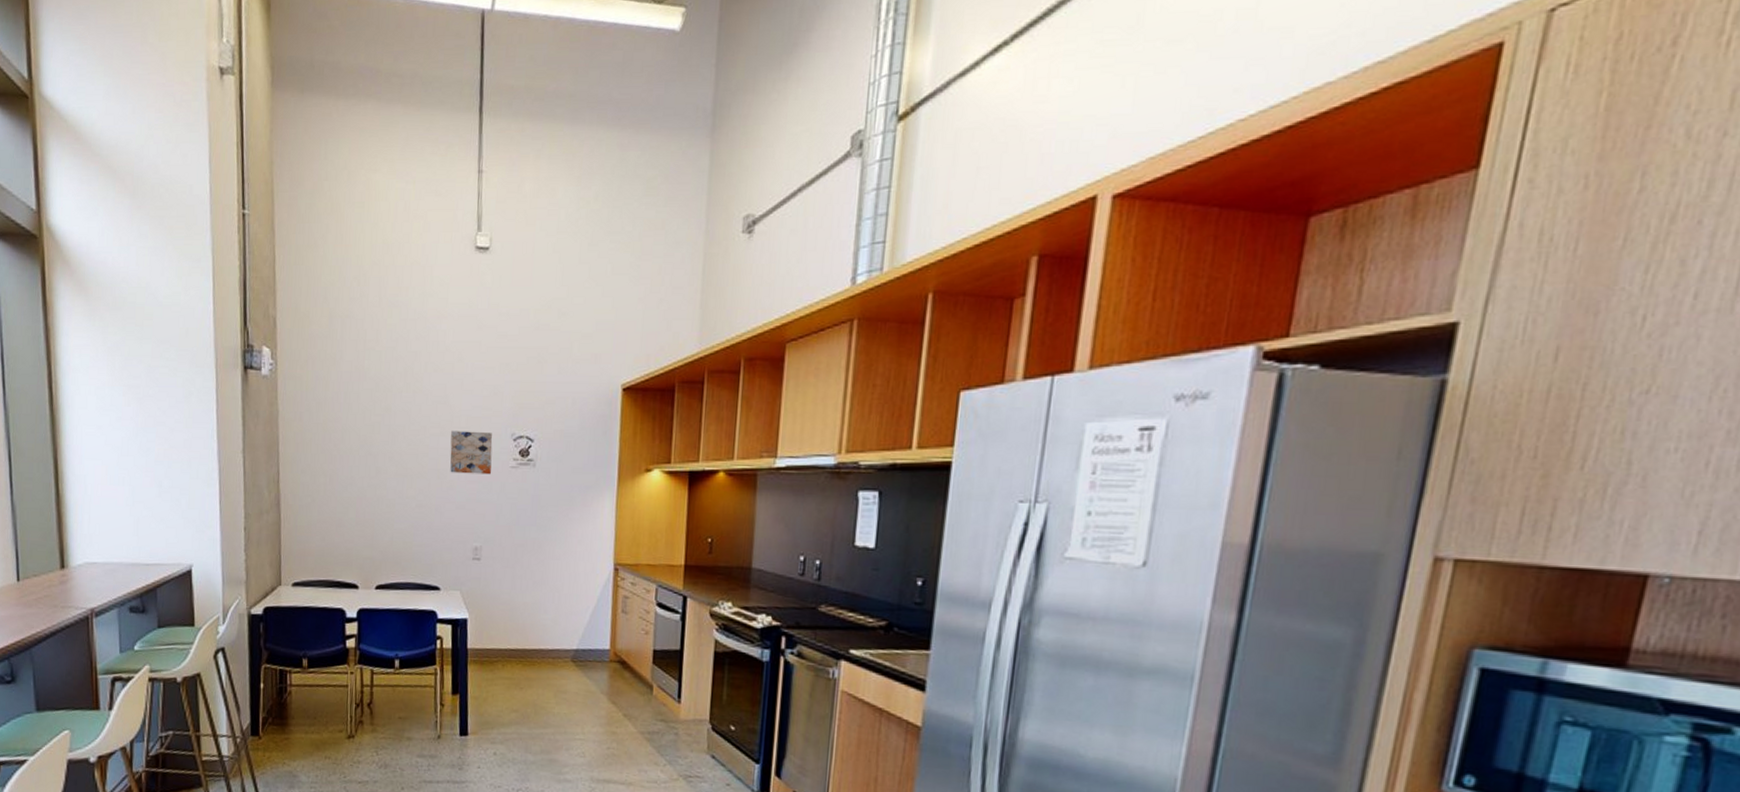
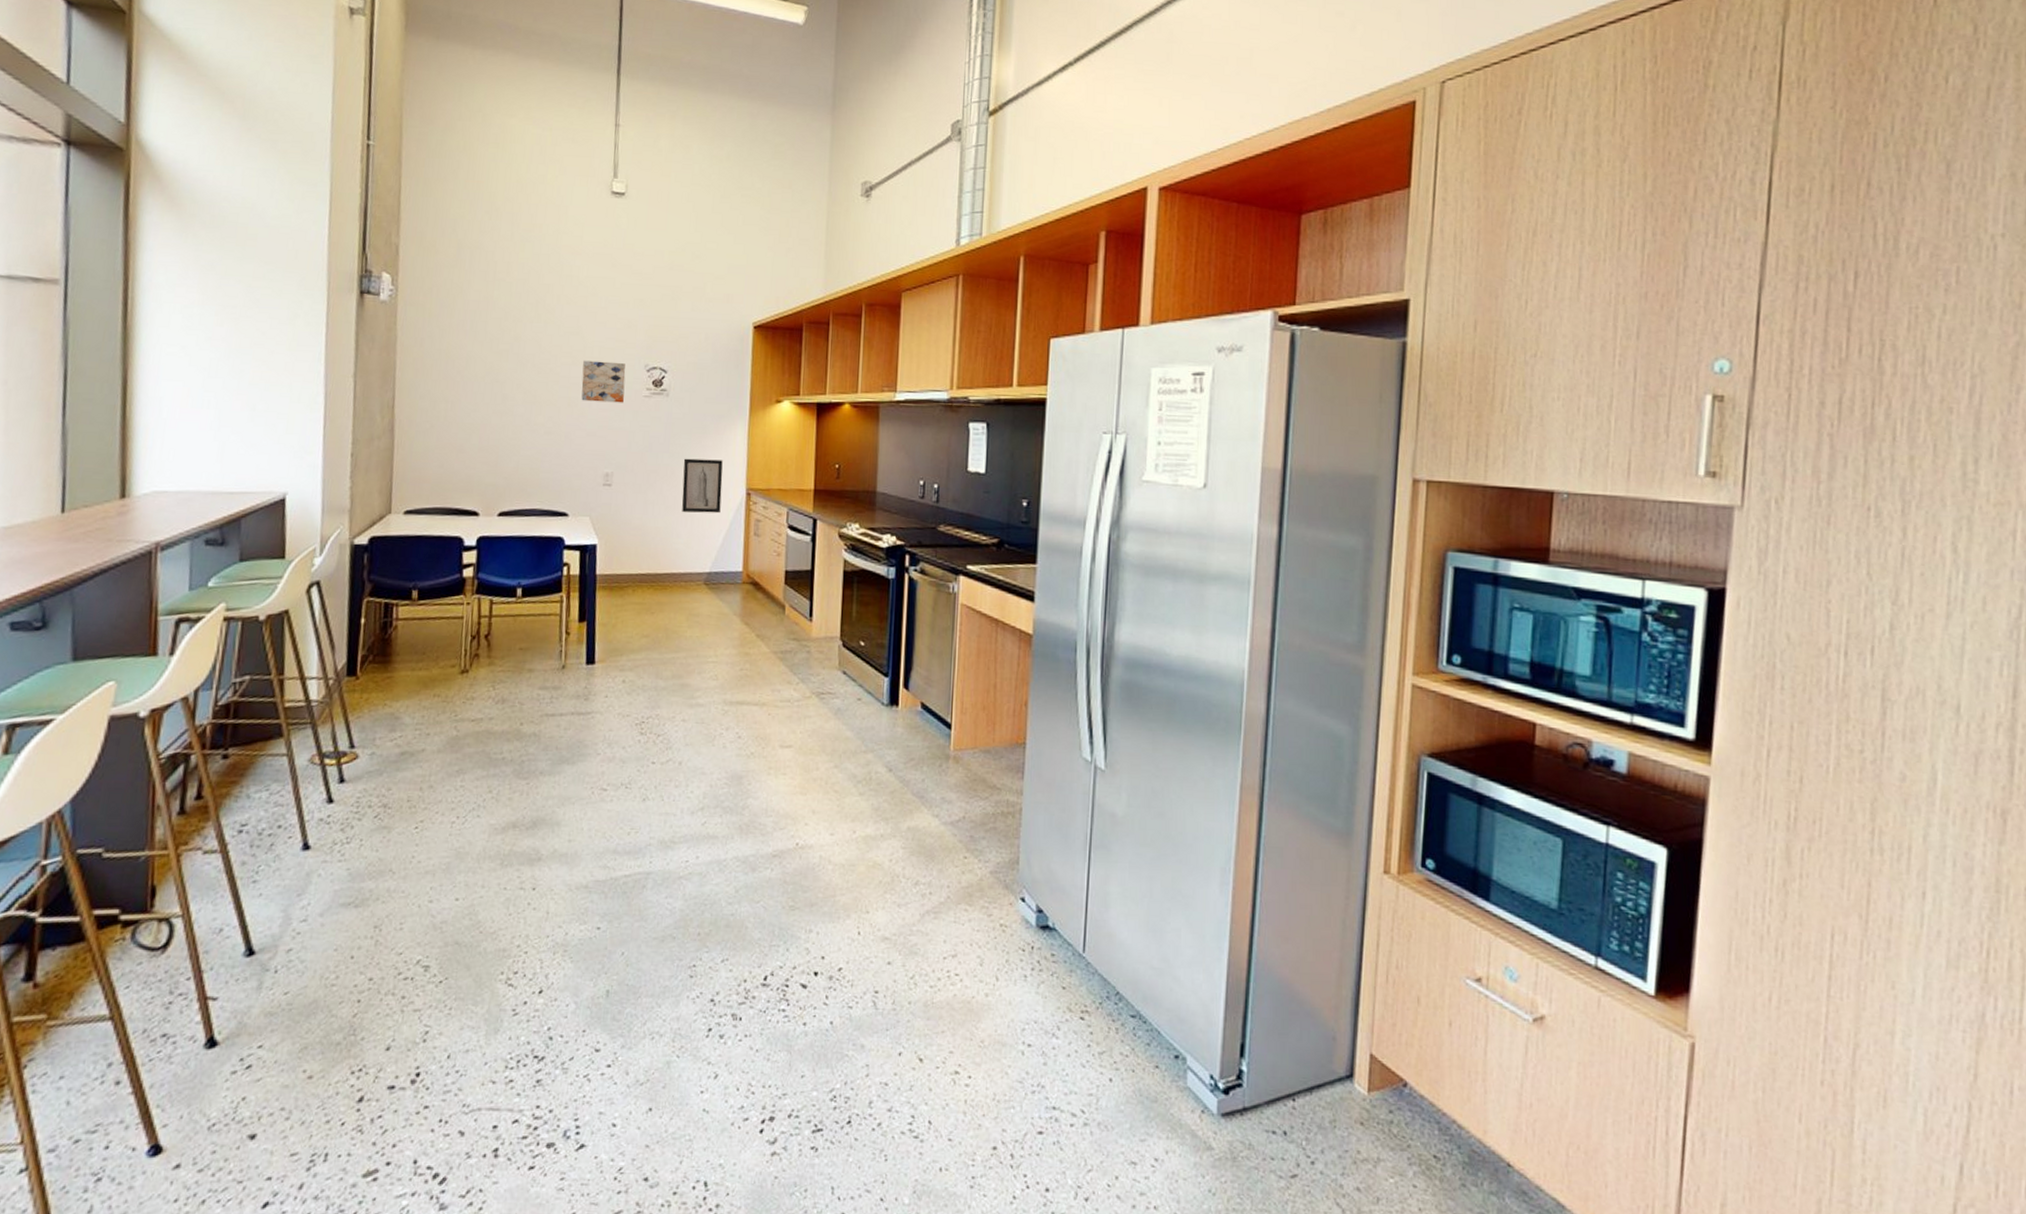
wall art: none [549,532,590,589] -> present [681,458,723,514]

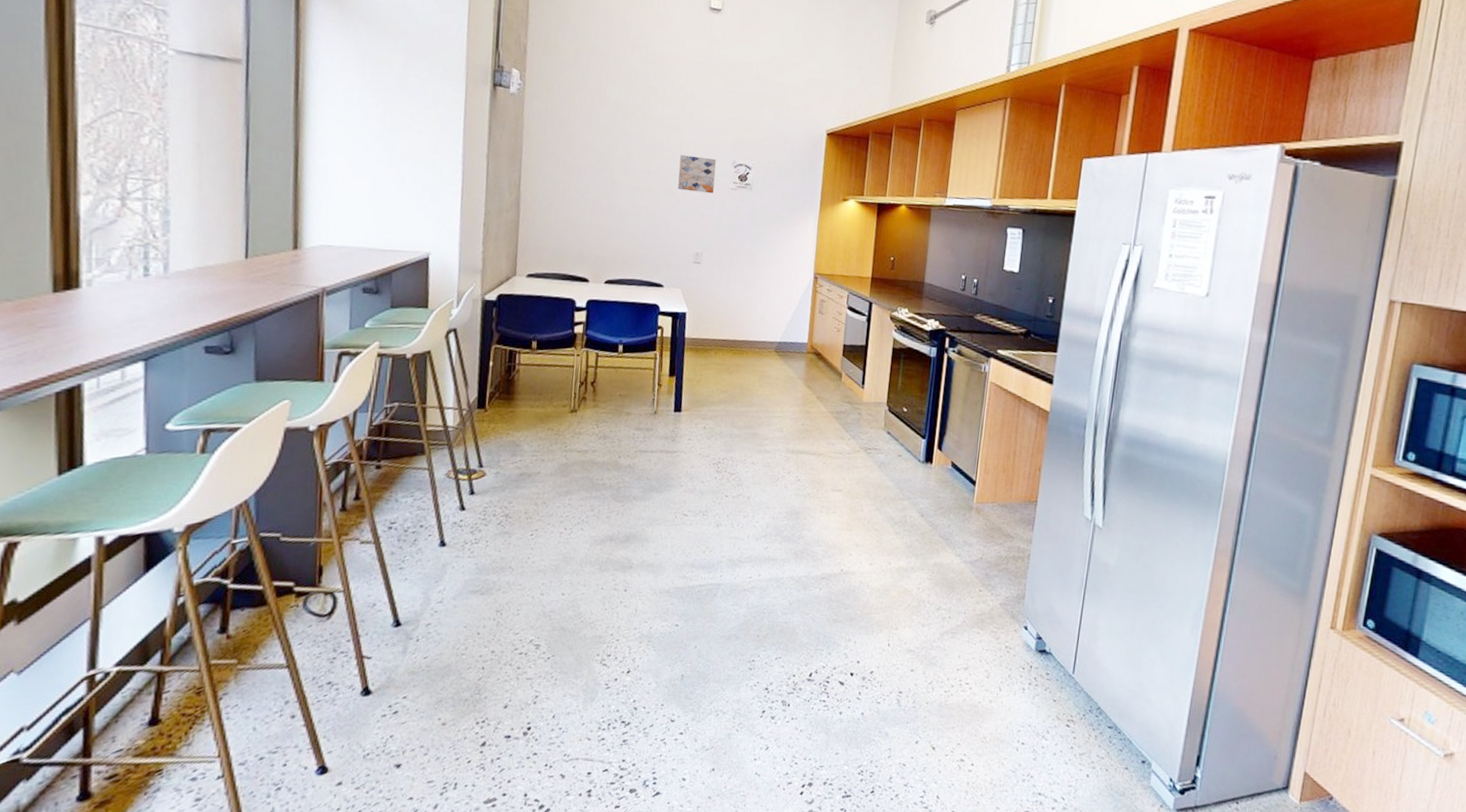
wall art: present [681,458,723,514] -> none [759,244,795,293]

